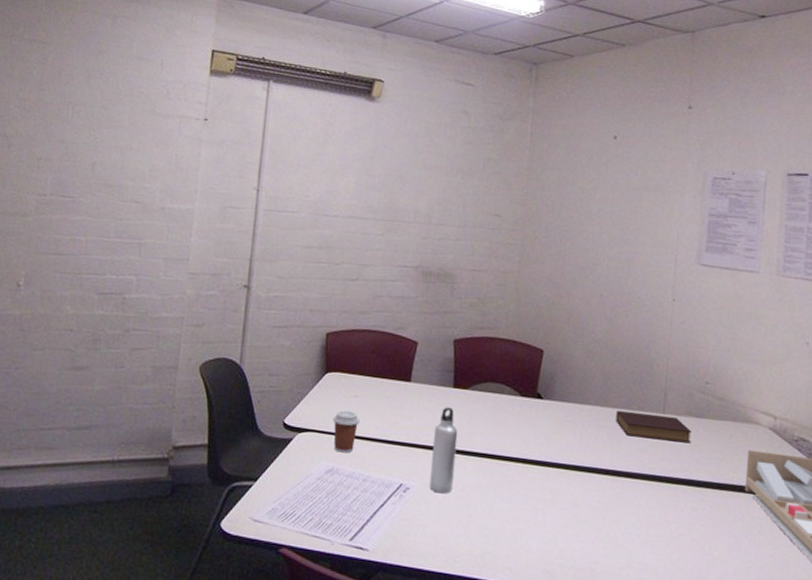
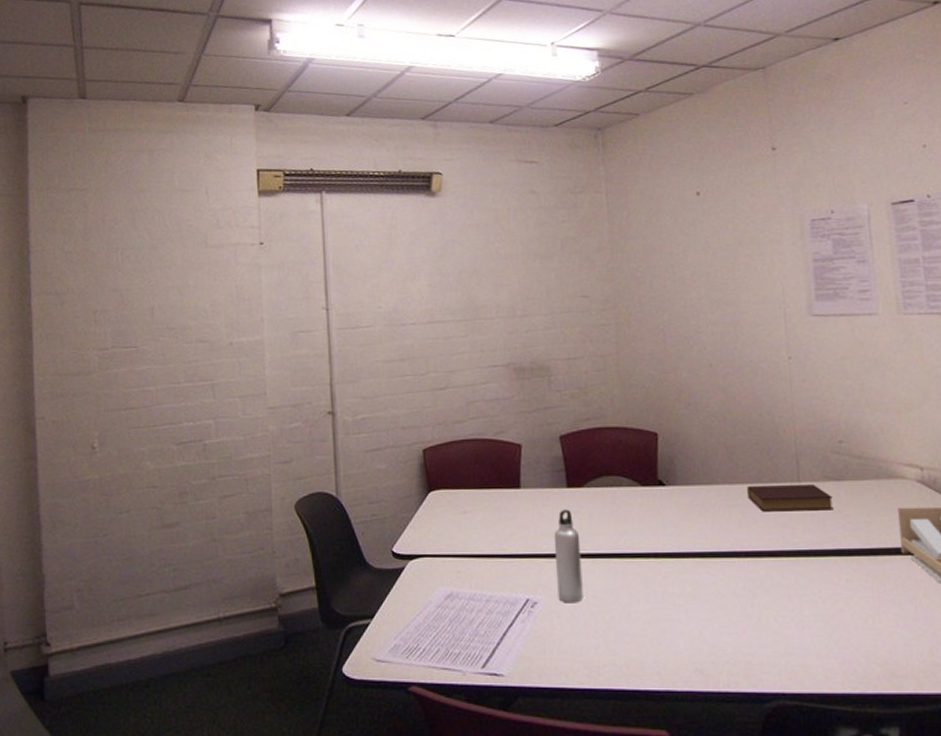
coffee cup: present [333,410,360,453] -> none [444,528,473,575]

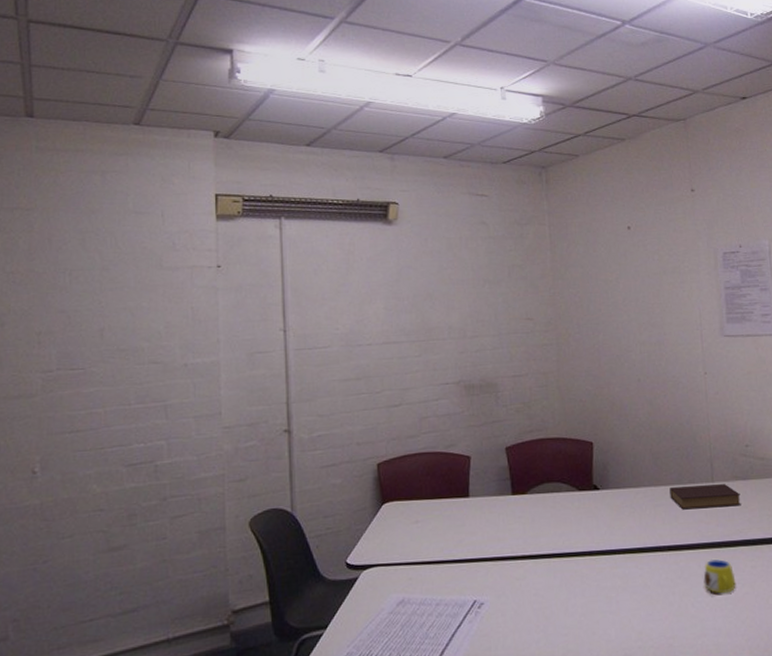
water bottle: present [553,509,583,603] -> none [499,515,526,602]
mug: none [788,570,828,612] -> present [703,559,736,598]

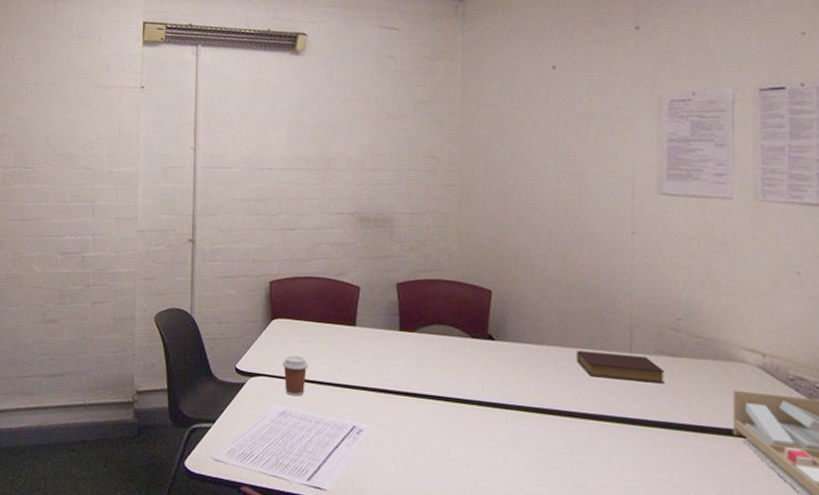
coffee cup: none [396,537,424,582] -> present [282,355,308,397]
mug: present [703,559,736,598] -> none [609,435,649,476]

